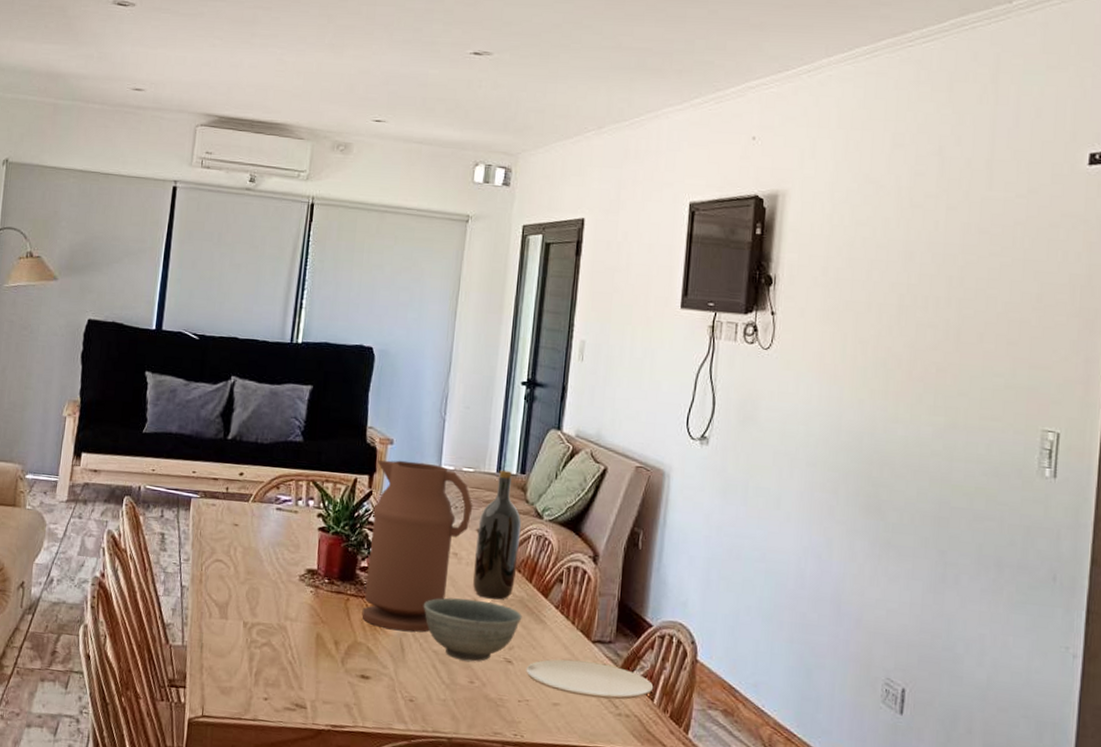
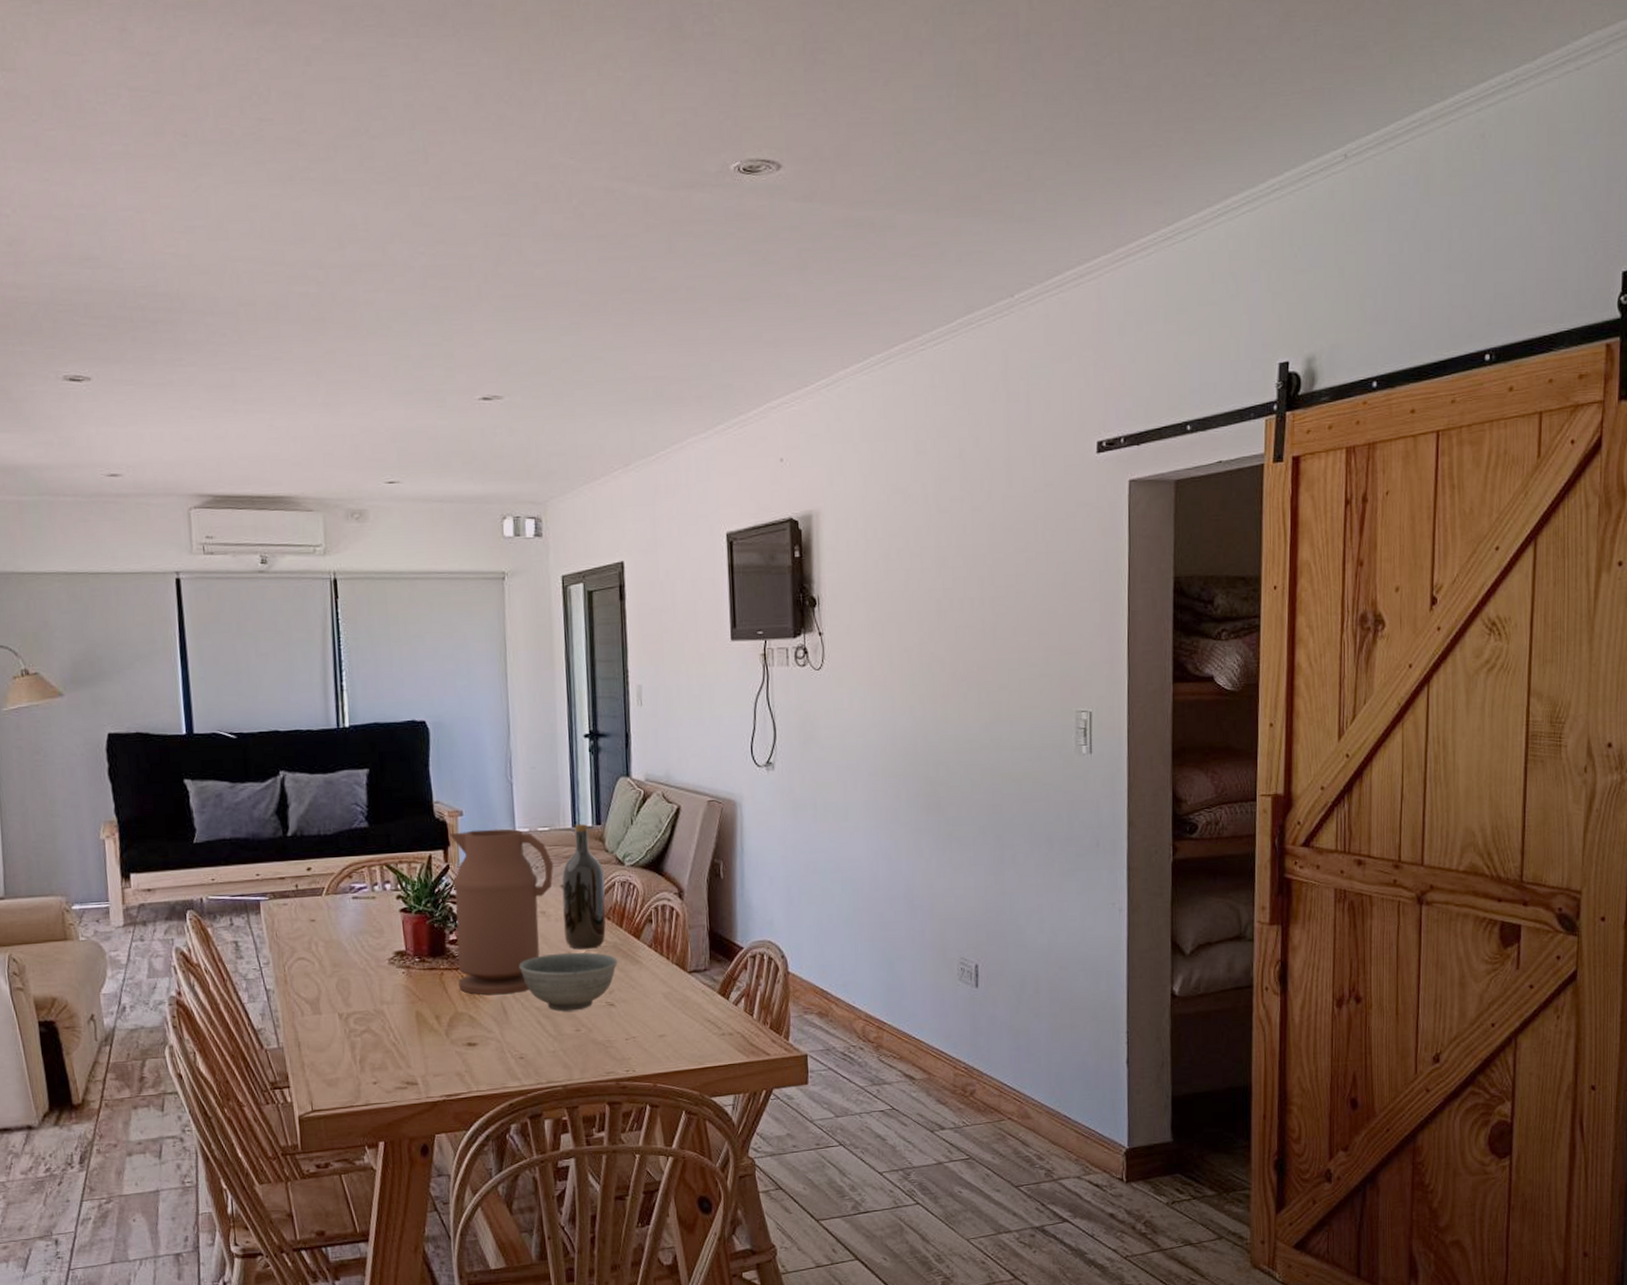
plate: present [526,659,654,700] -> none [628,991,752,1024]

